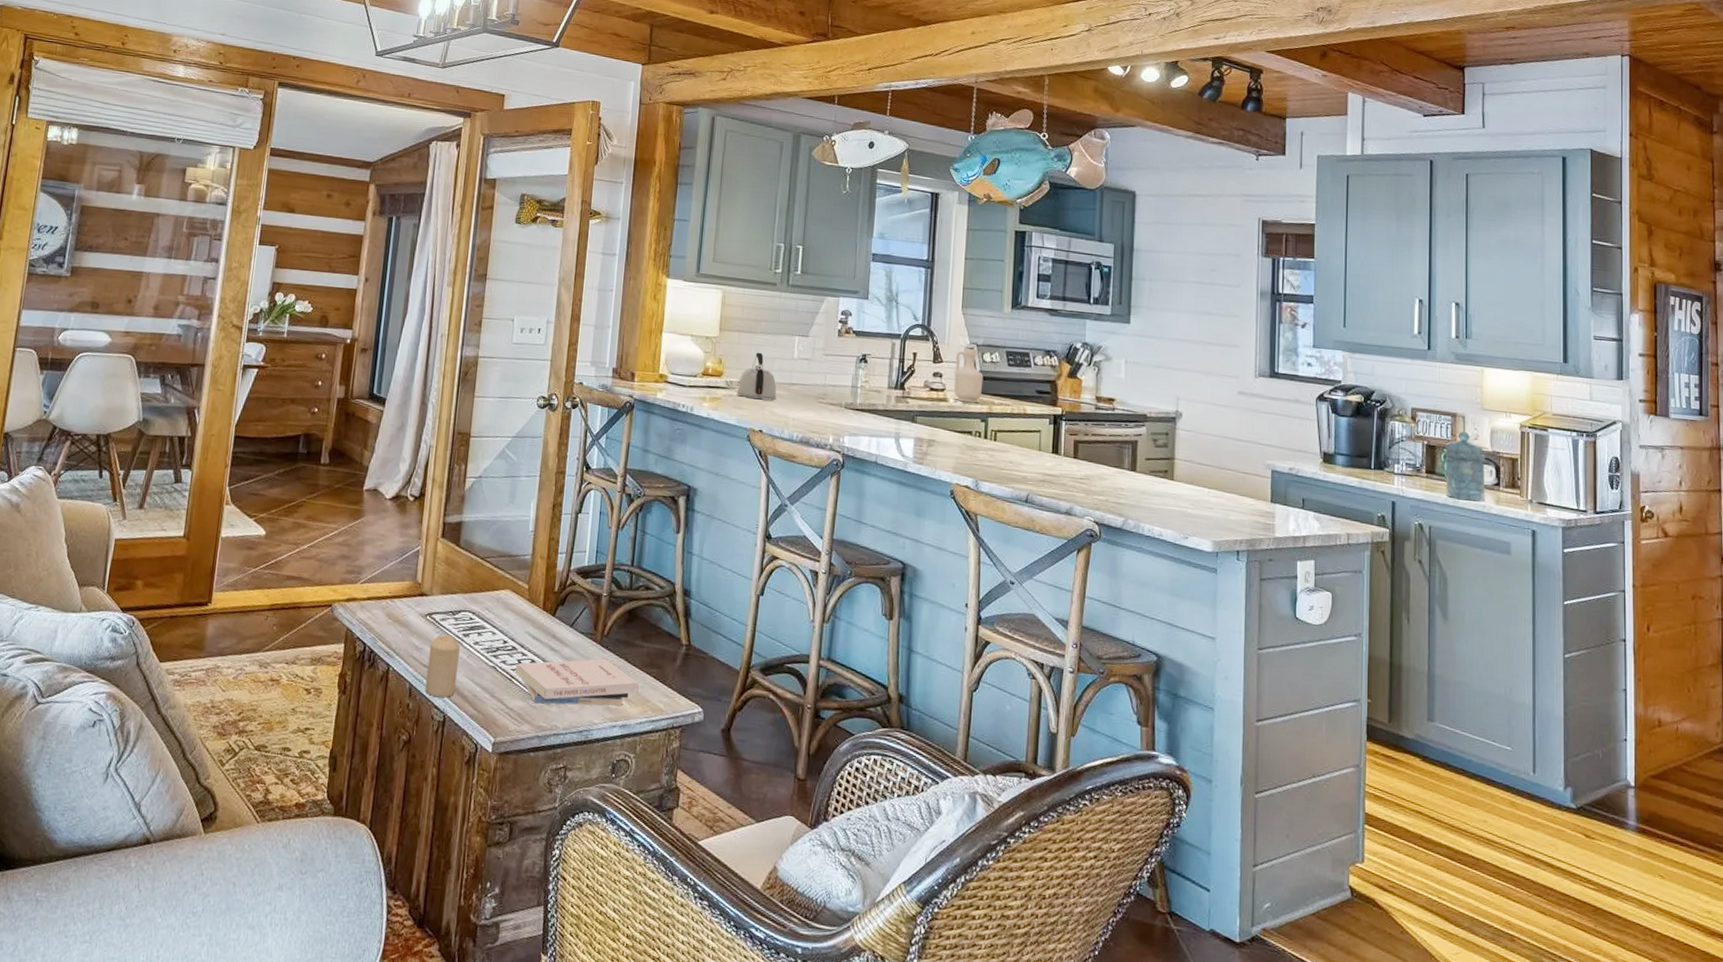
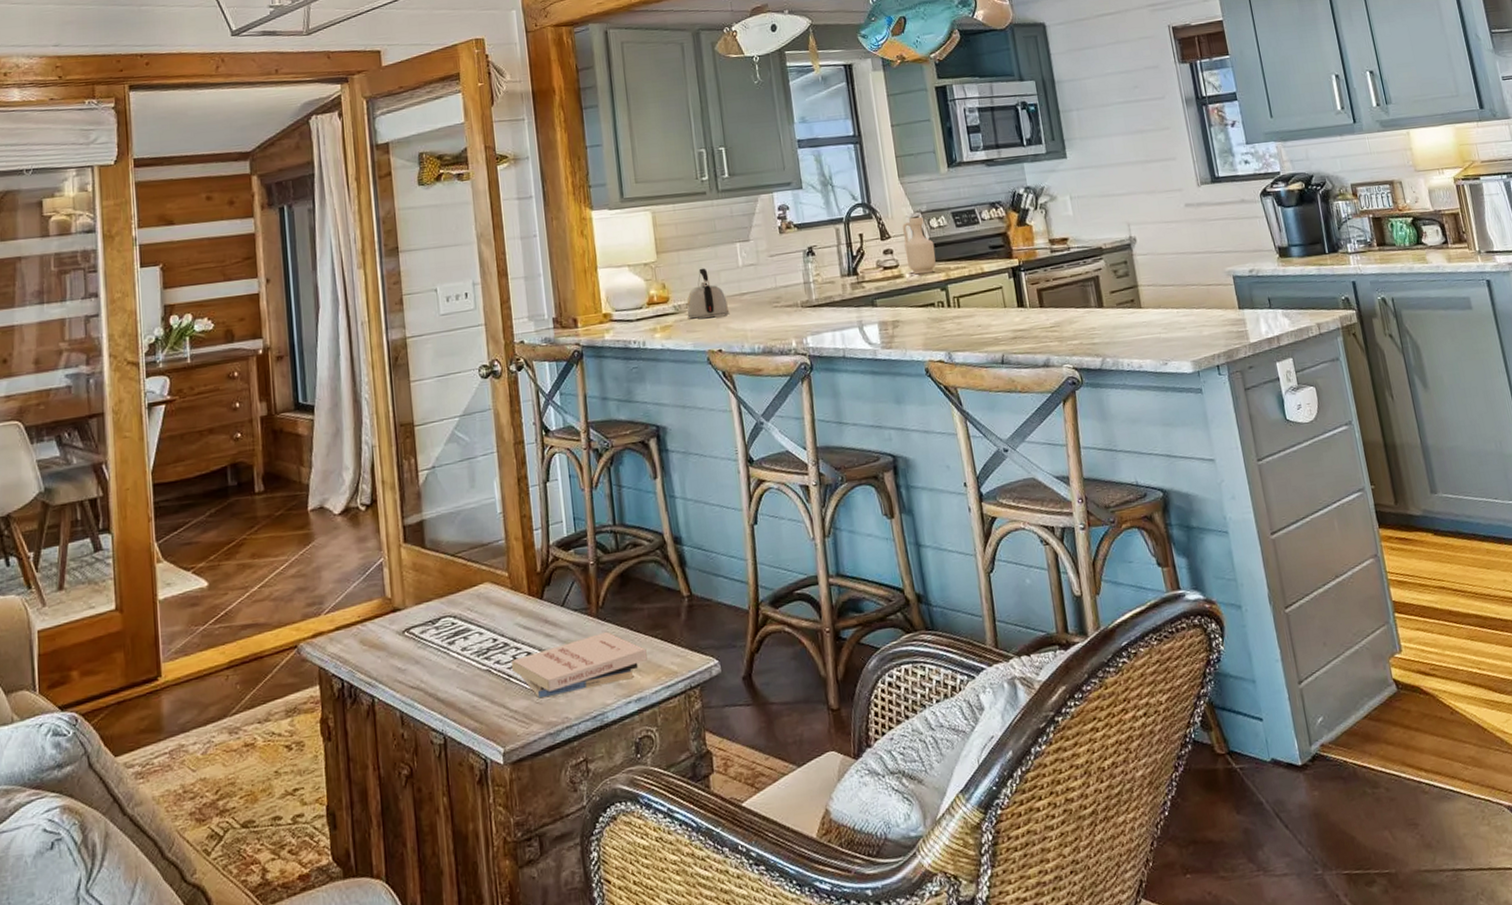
candle: present [425,633,461,698] -> none [413,646,451,719]
canister: present [1444,431,1486,502] -> none [1389,196,1438,266]

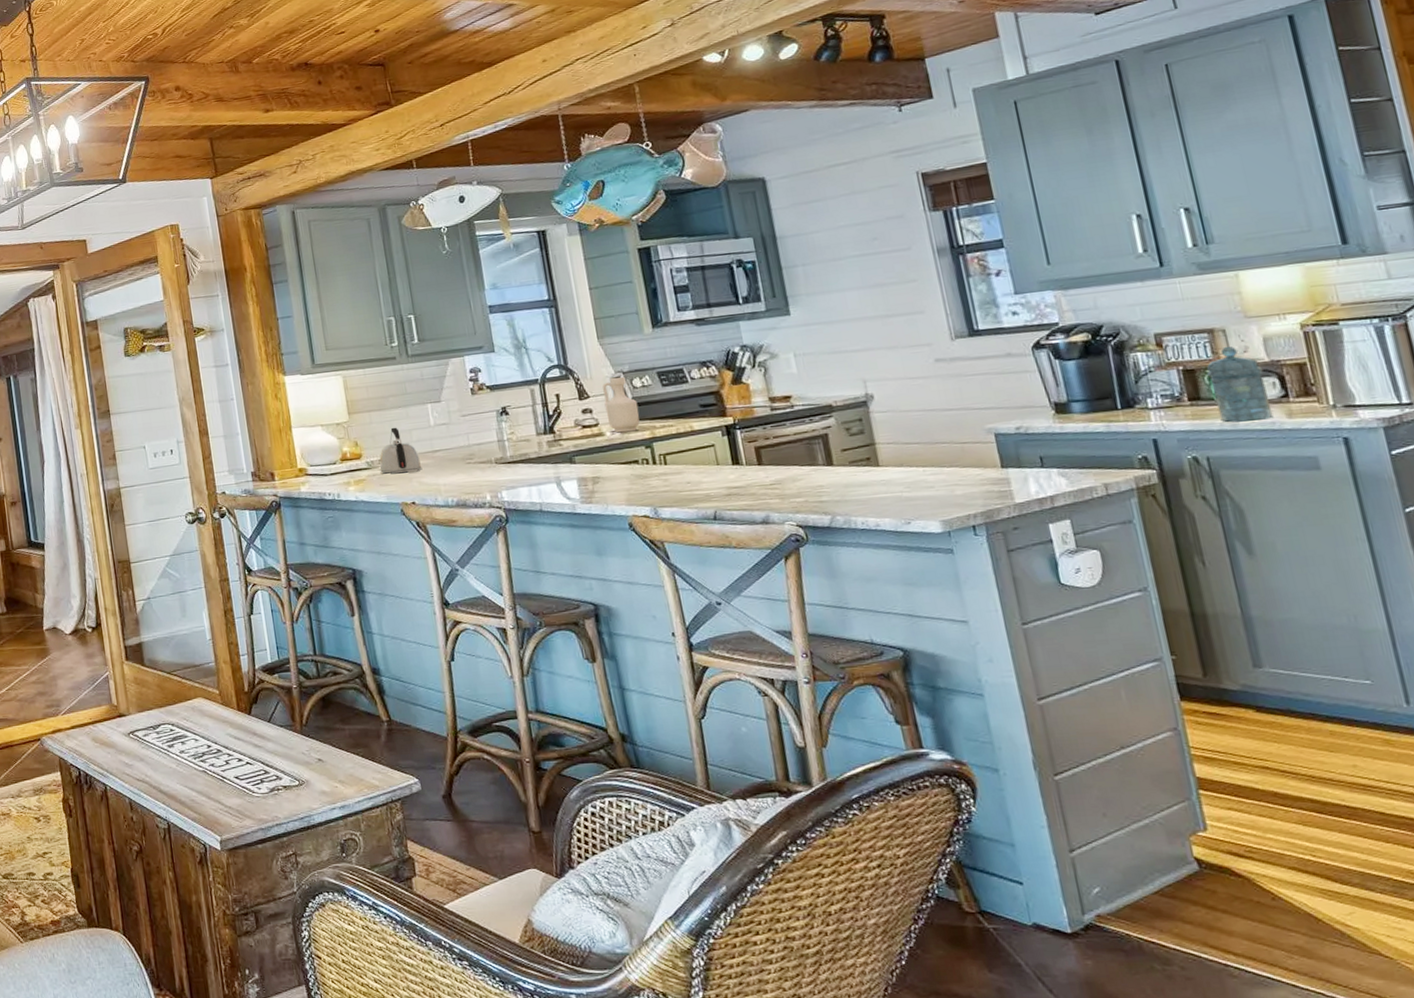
books: present [512,631,647,699] -> none [224,746,350,799]
canister: none [1389,196,1438,266] -> present [1206,346,1274,423]

